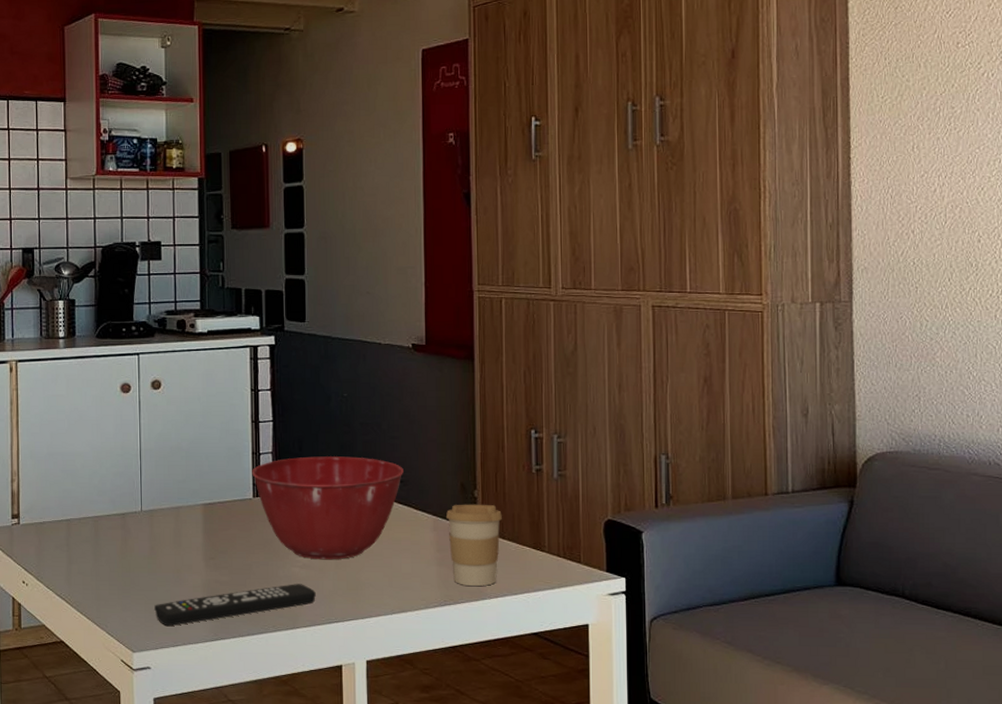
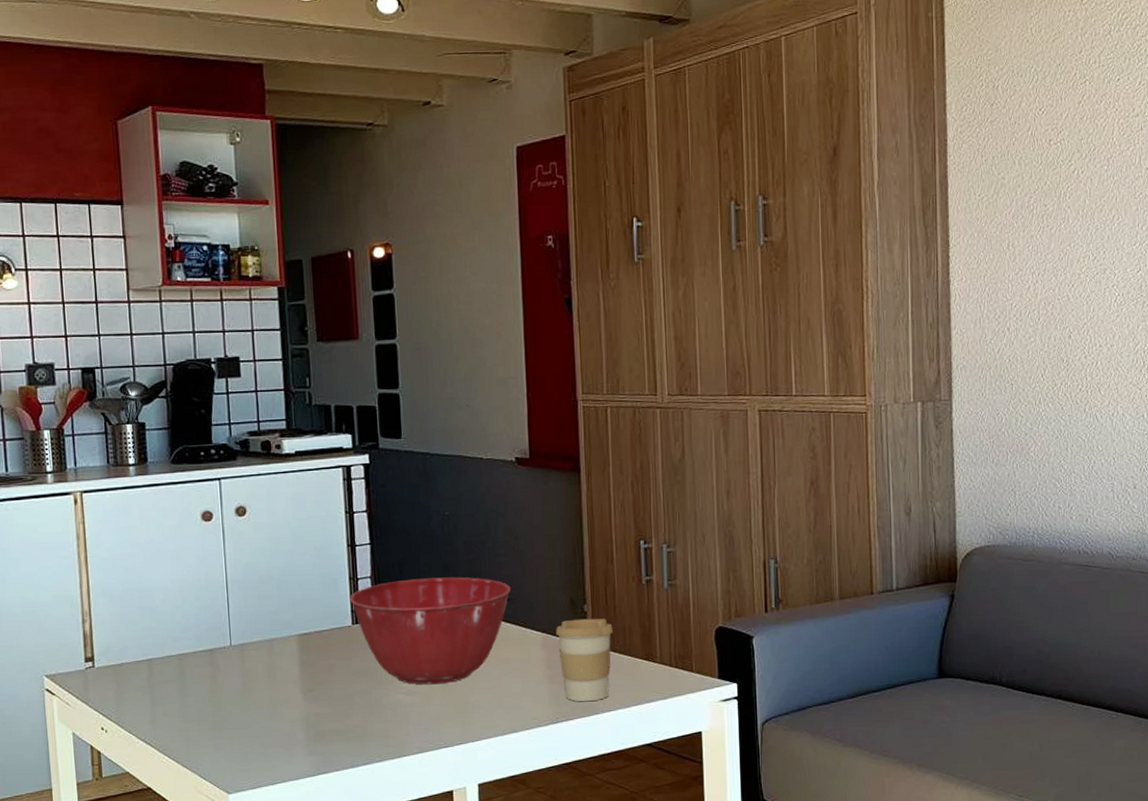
remote control: present [154,584,316,627] -> none [249,711,423,765]

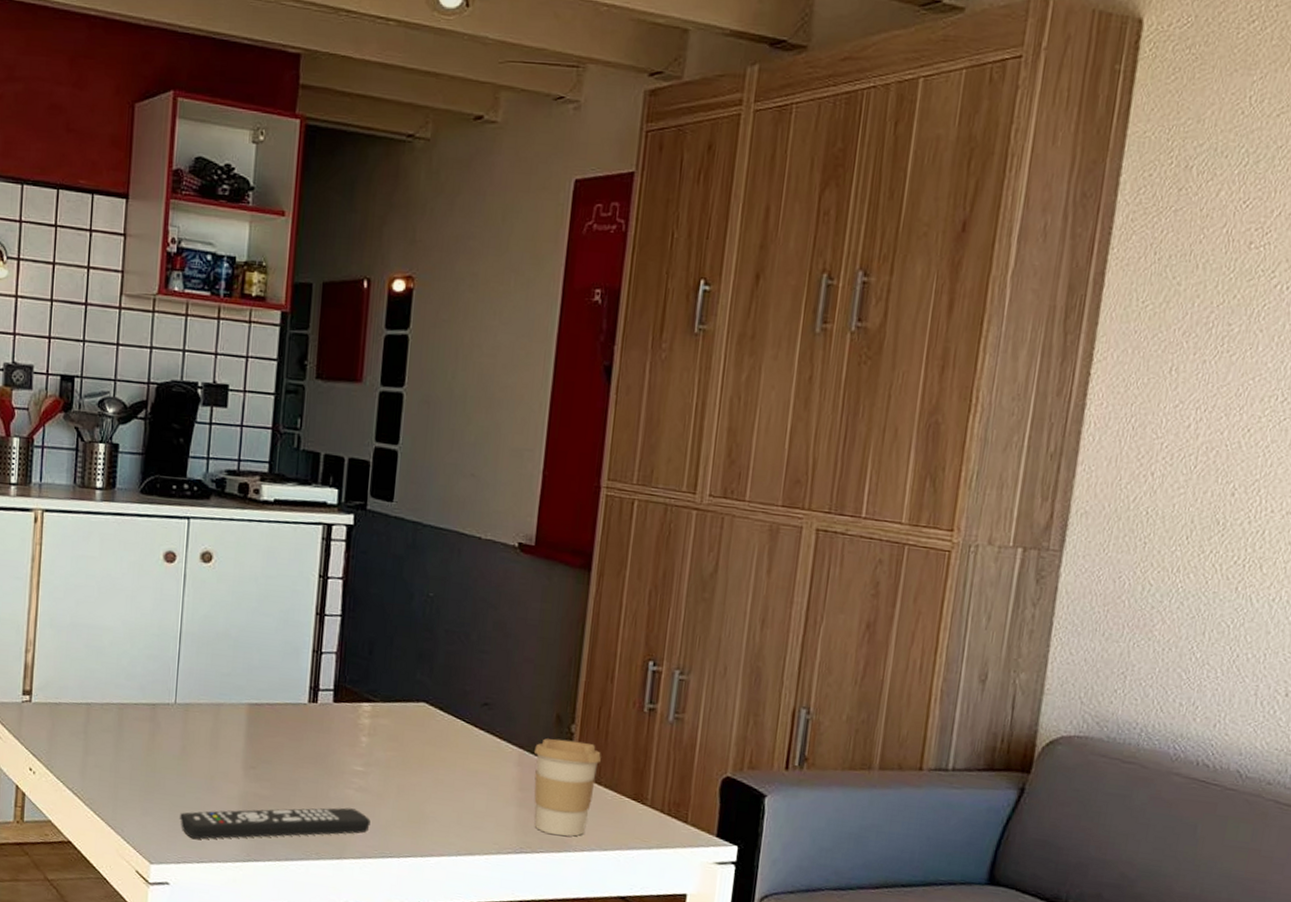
remote control: none [249,711,423,765] -> present [180,807,371,840]
mixing bowl: present [350,577,511,685] -> none [310,661,491,786]

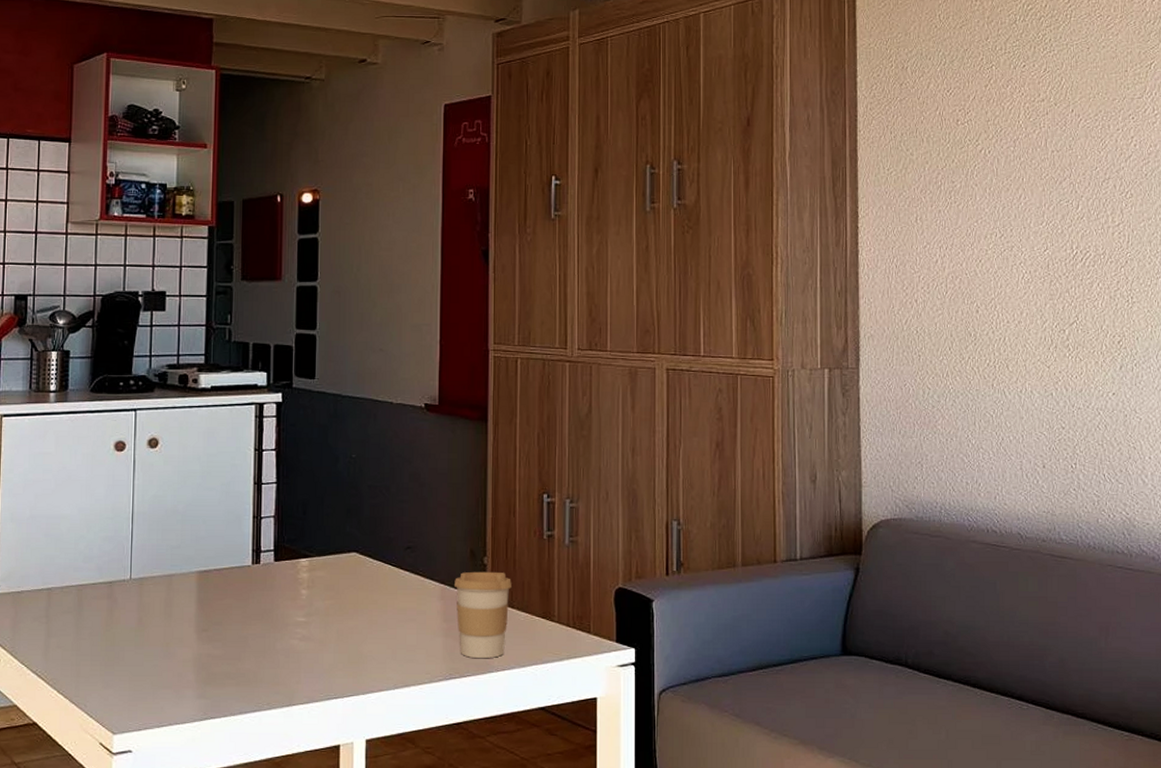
remote control: present [180,807,371,840] -> none [139,657,315,705]

